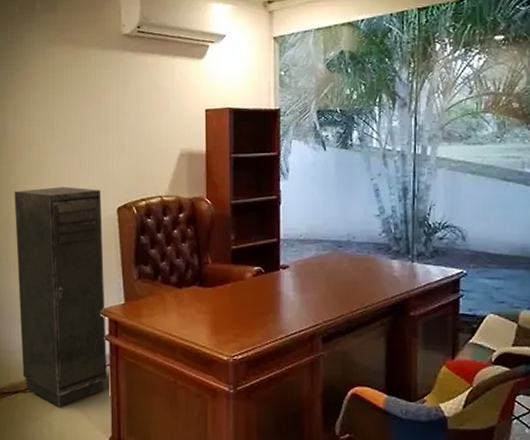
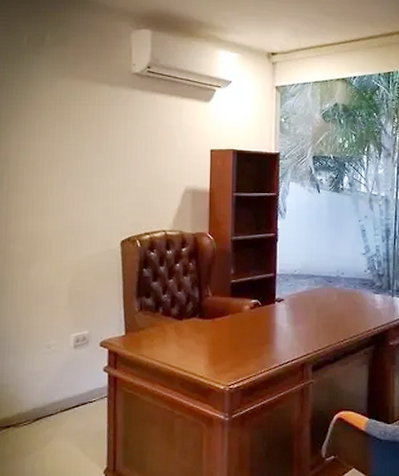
storage cabinet: present [14,187,107,407] -> none [14,218,106,440]

